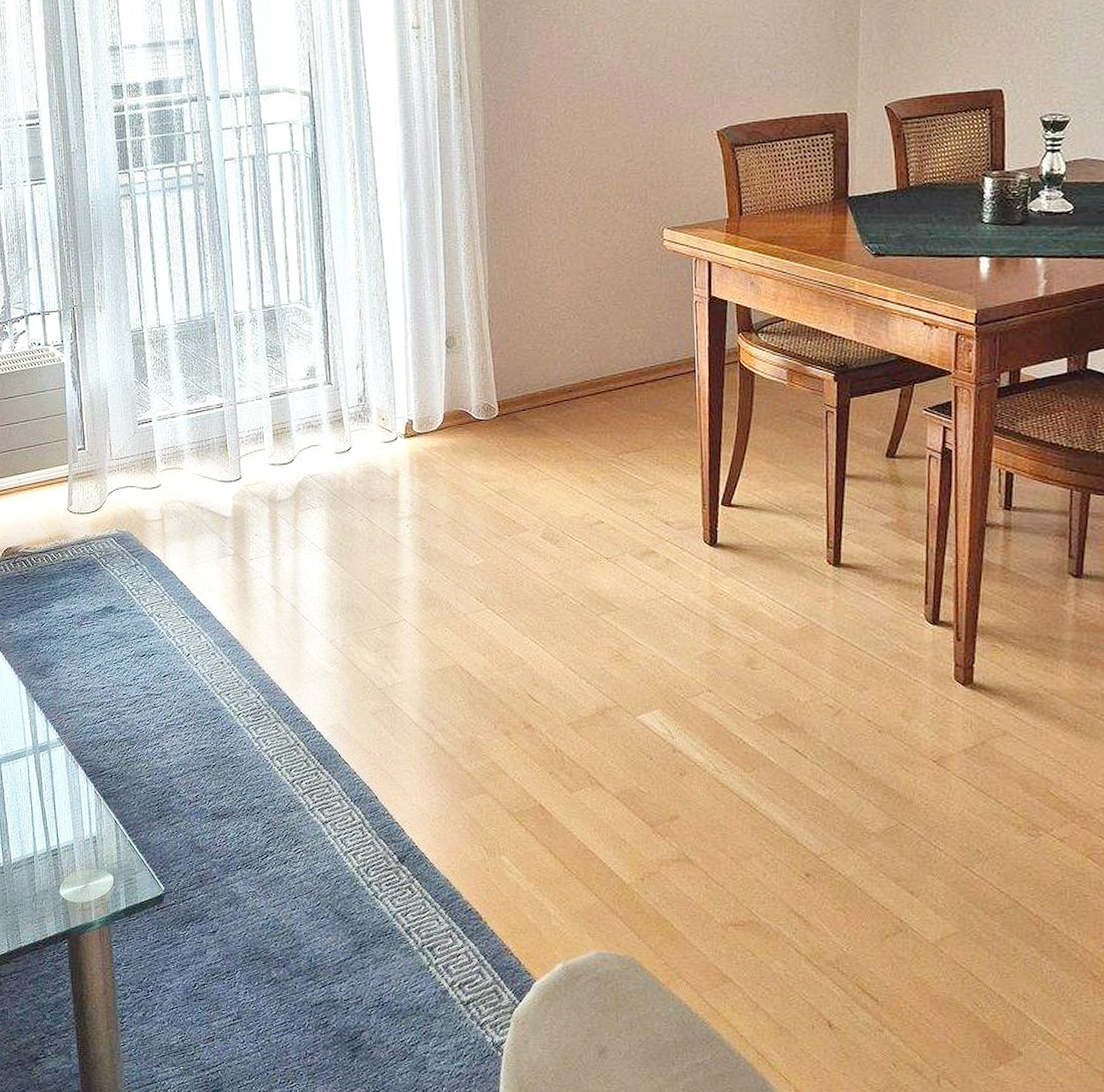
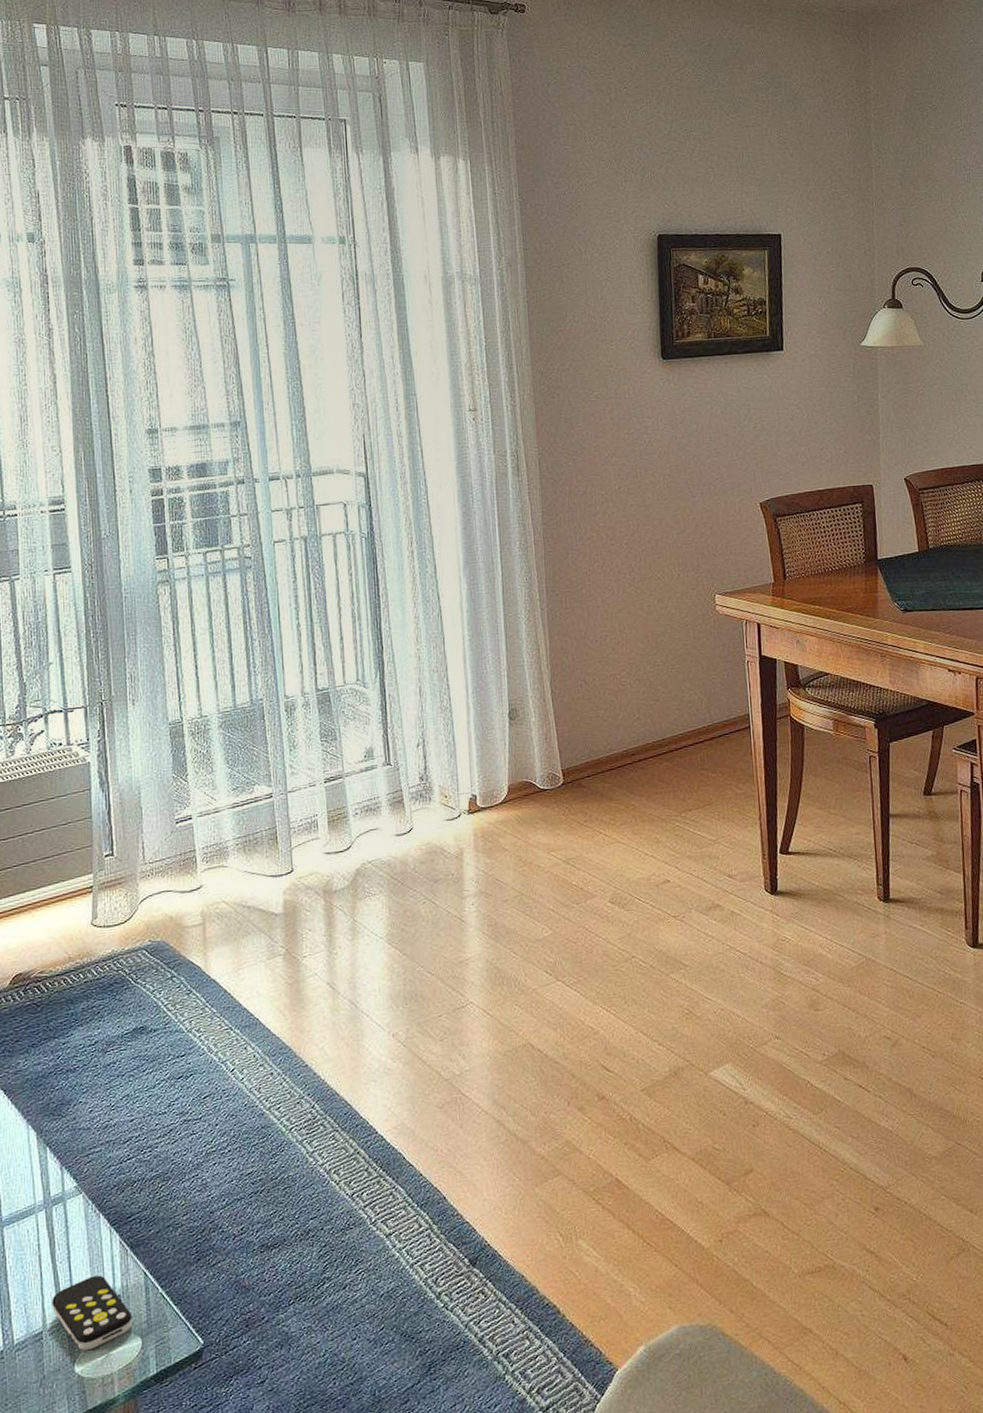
remote control: none [41,817,106,879] -> present [52,1275,132,1351]

